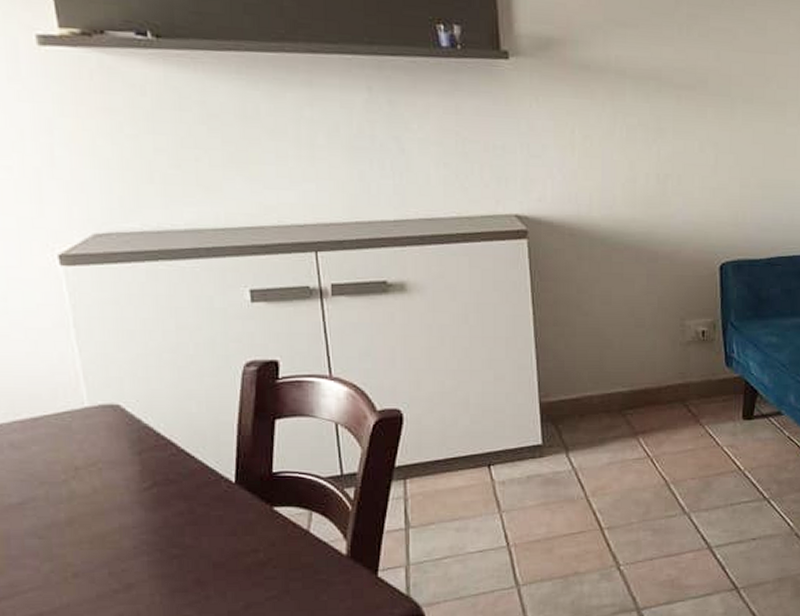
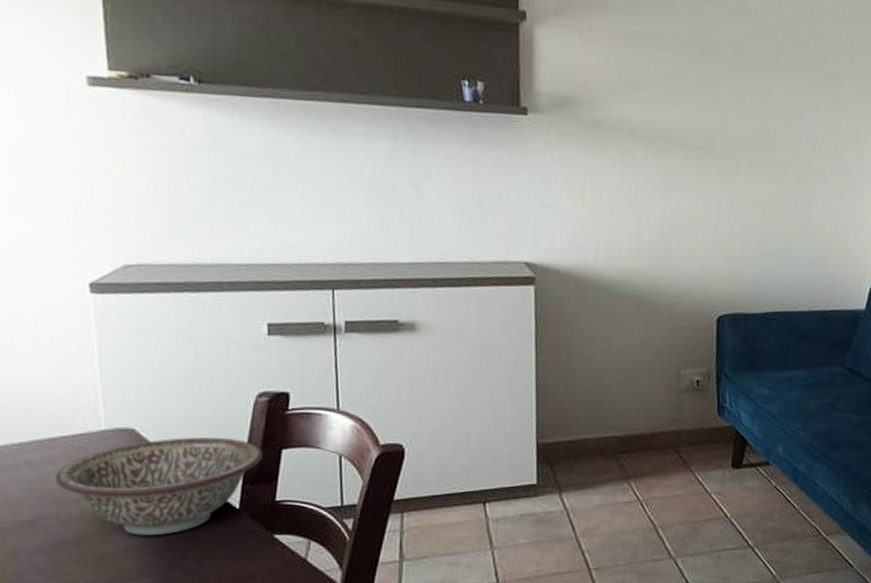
decorative bowl: none [41,411,255,514] -> present [56,437,263,536]

